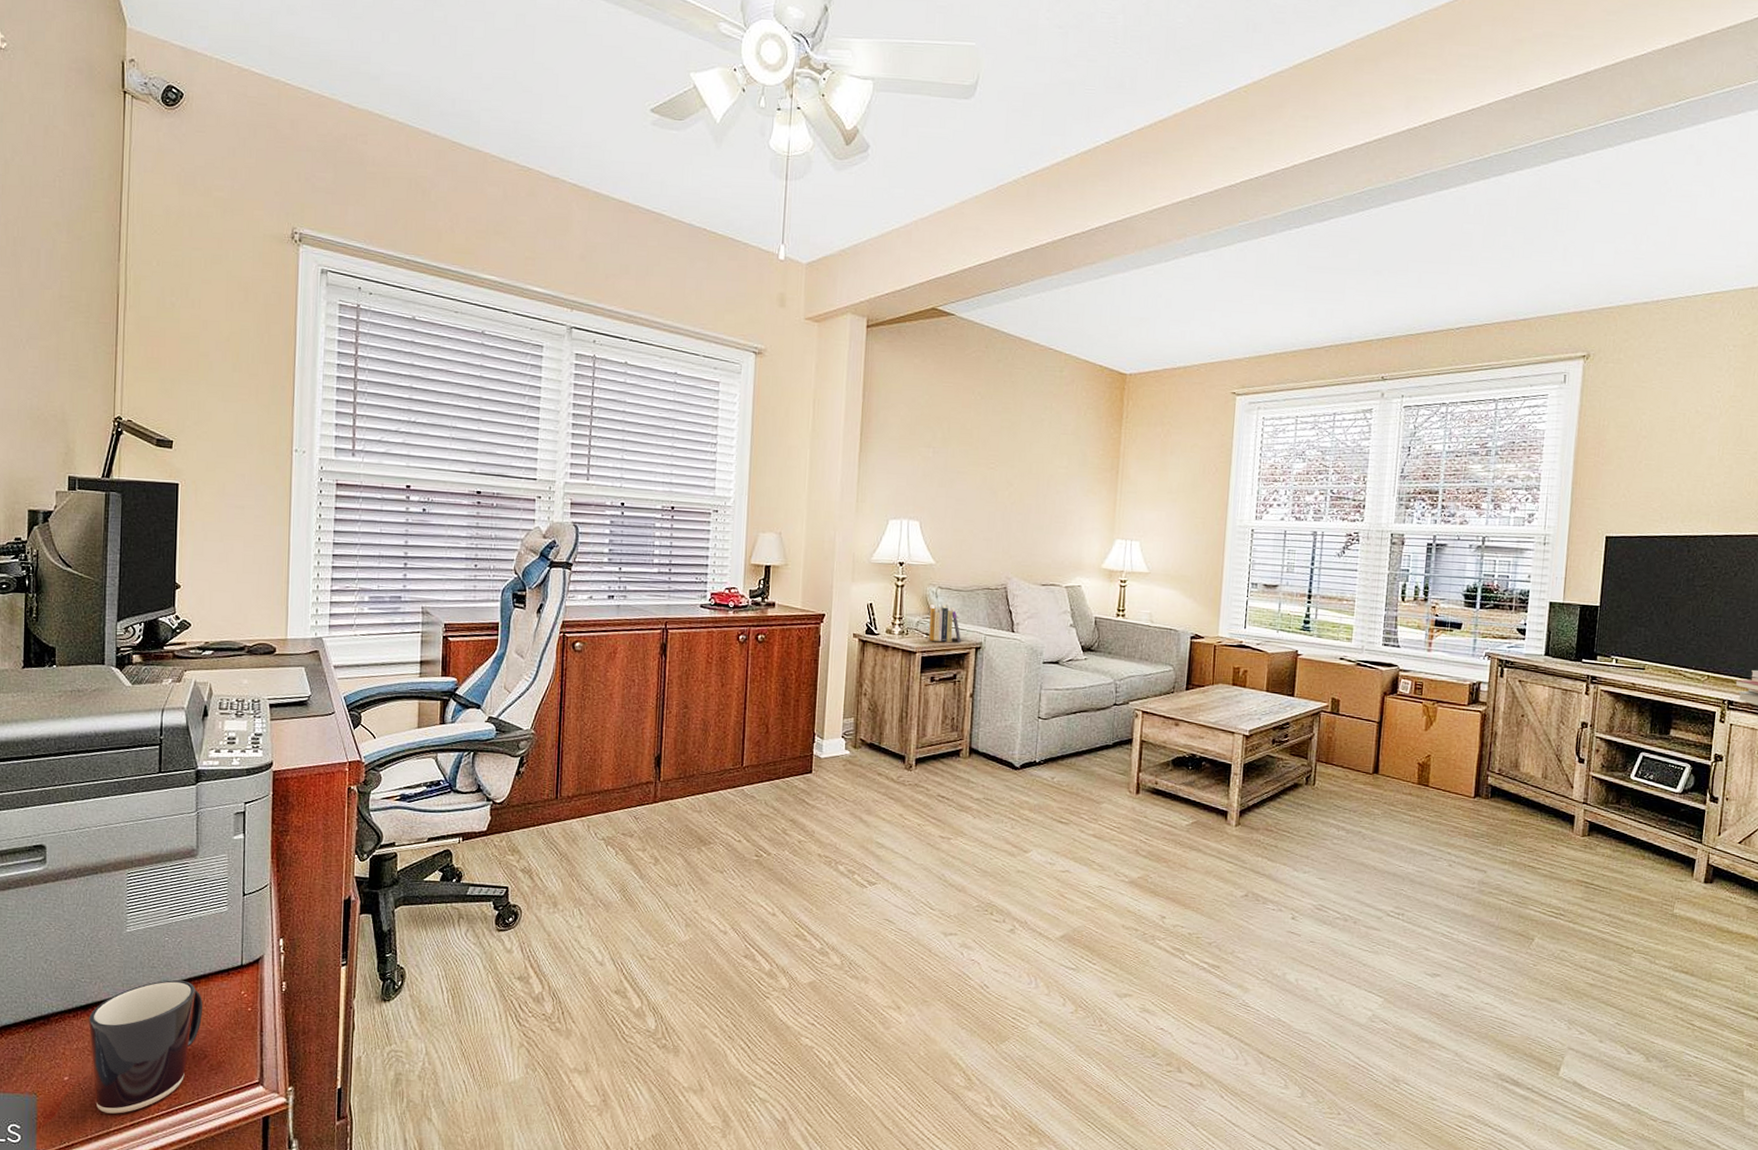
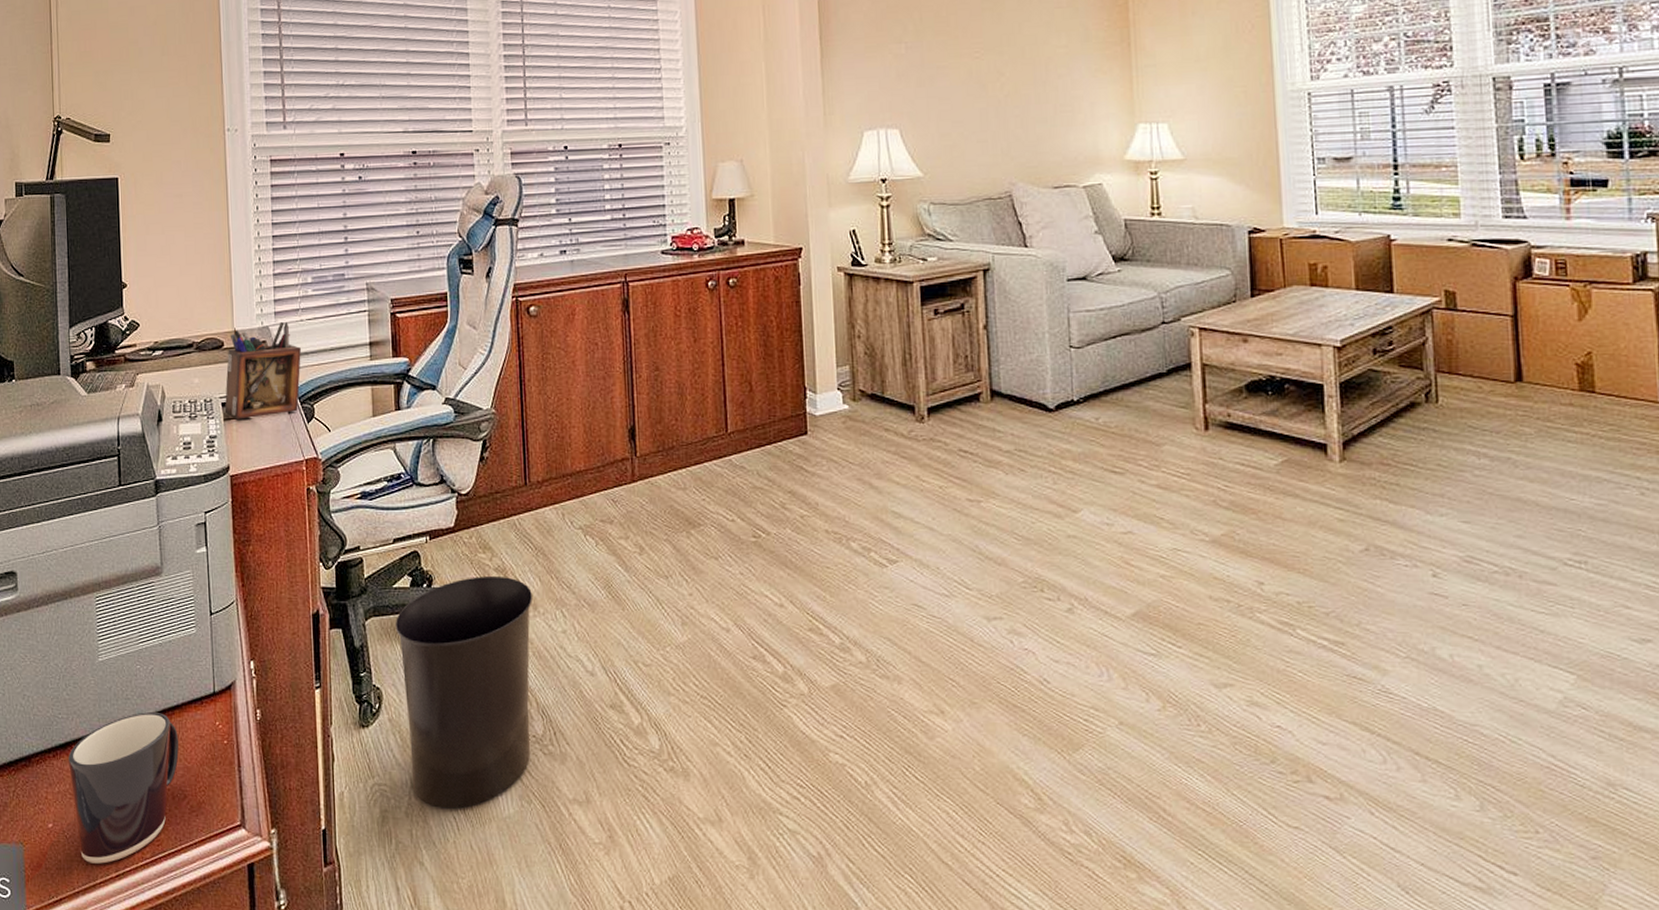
desk organizer: none [271,635,352,721] -> present [224,322,301,419]
waste bin: none [422,875,553,1074] -> present [395,575,532,809]
books: present [929,603,961,643] -> none [923,222,965,268]

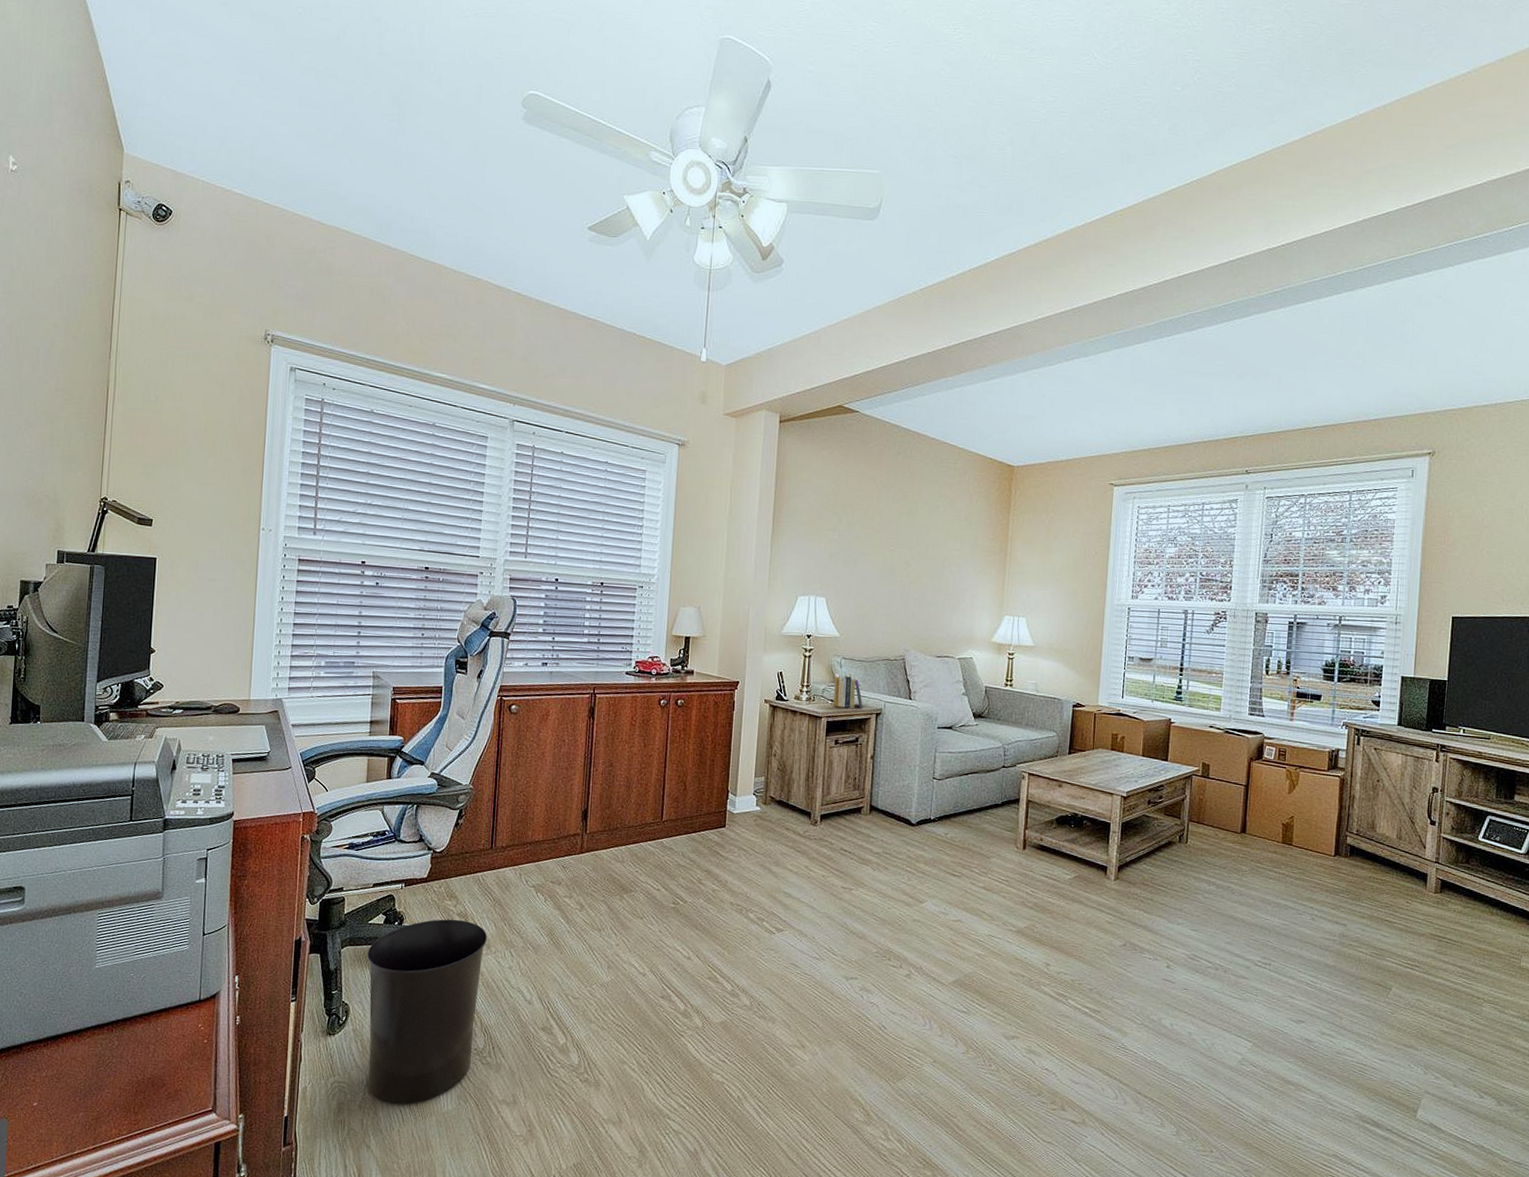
mug: present [68,712,179,864] -> none [58,1013,163,1138]
desk organizer: present [224,322,301,419] -> none [234,696,309,775]
books: none [923,222,965,268] -> present [833,673,863,709]

